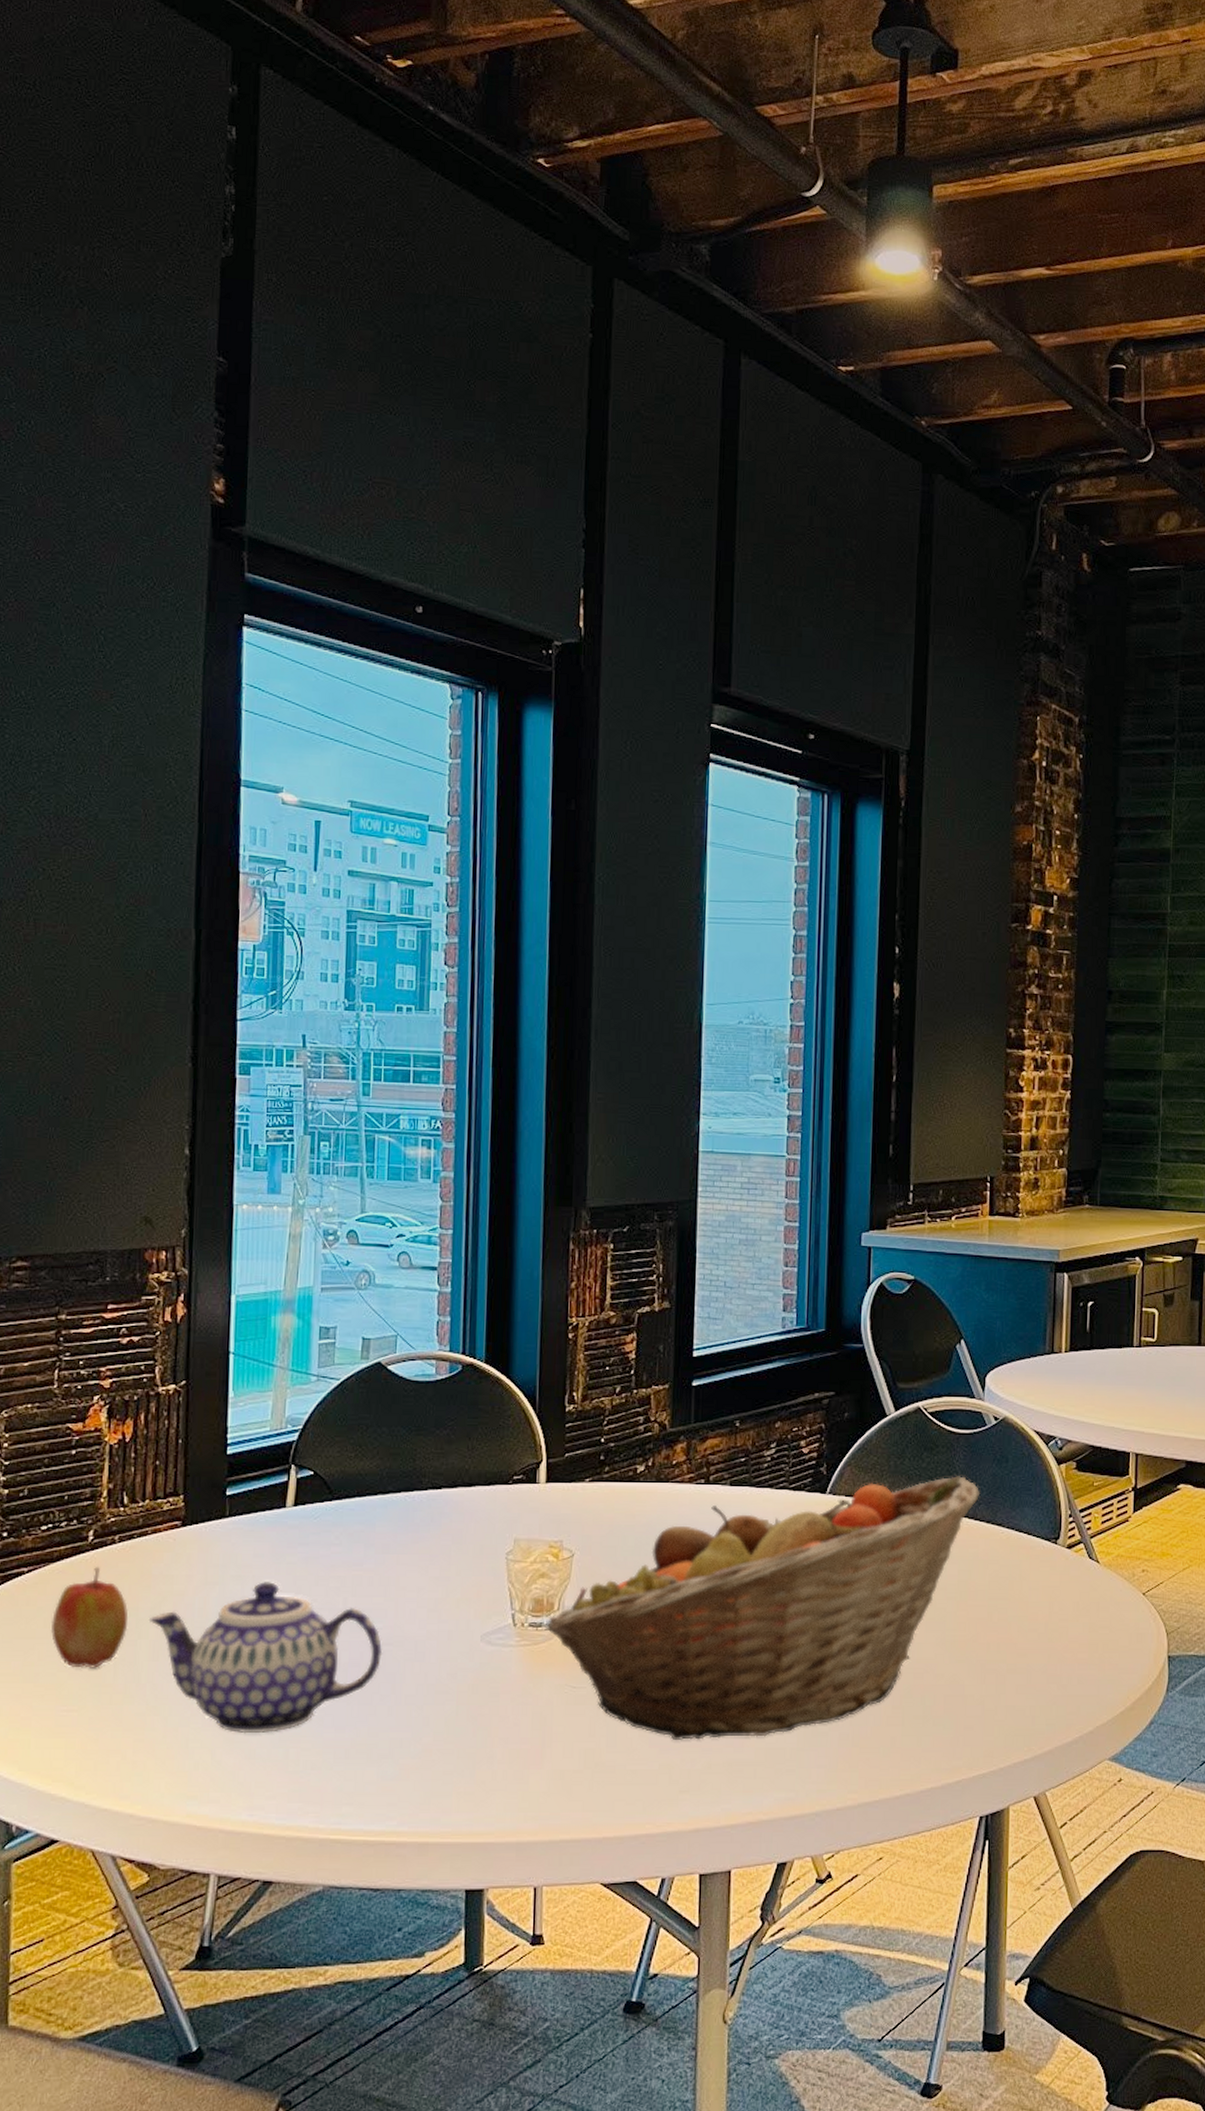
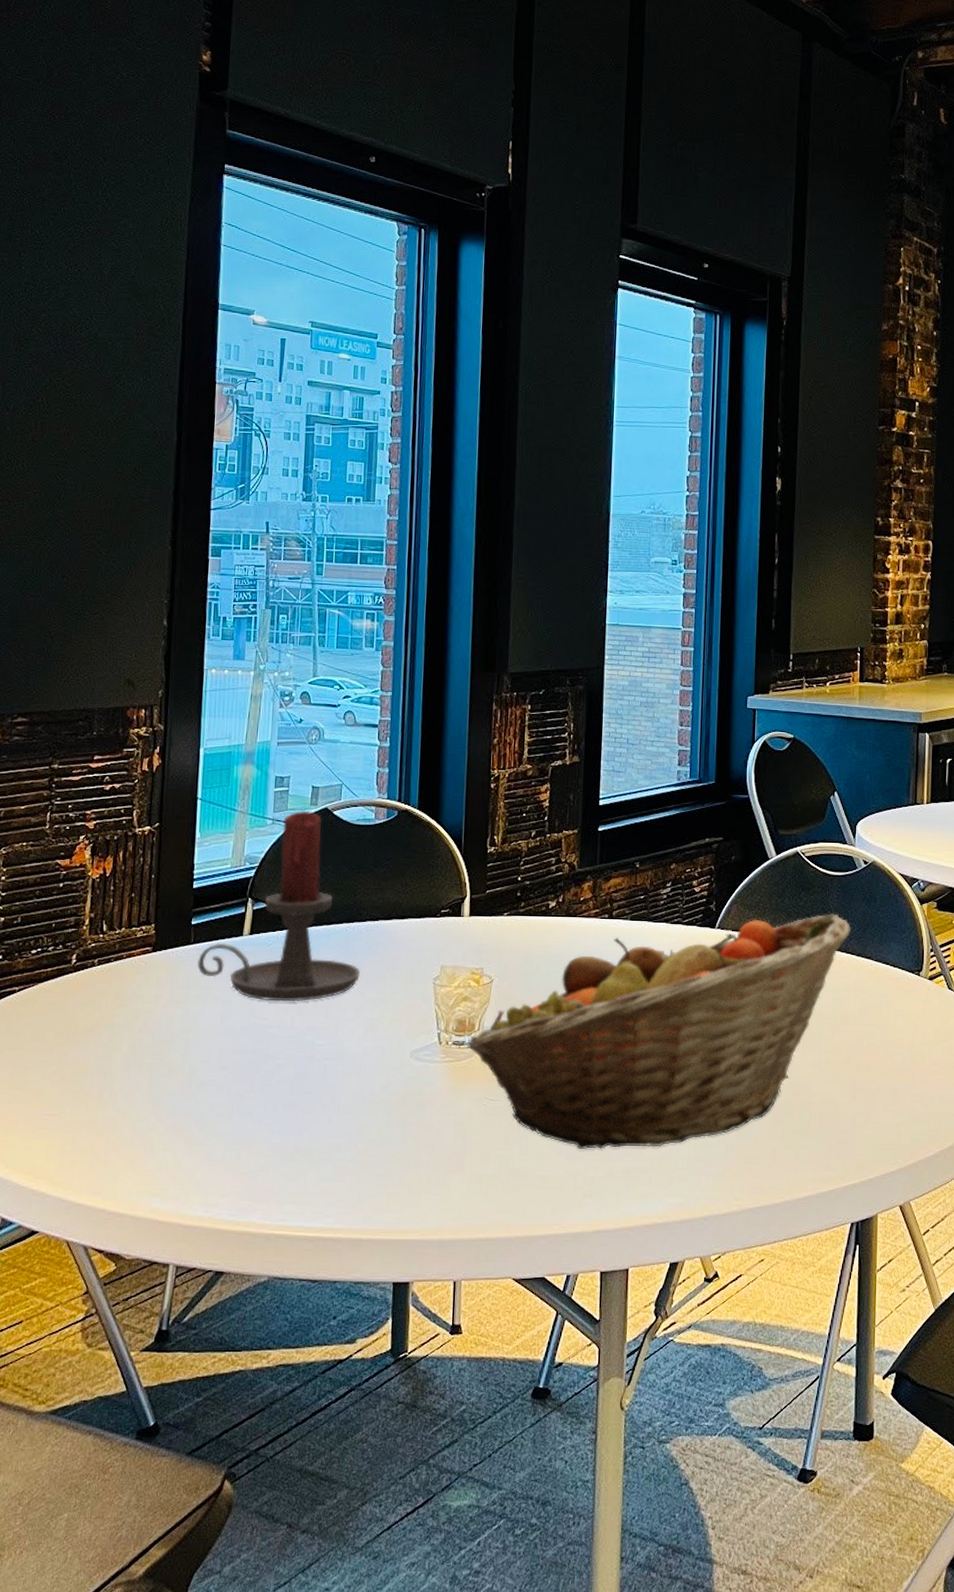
apple: present [50,1566,129,1668] -> none [36,986,105,1077]
teapot: present [148,1582,383,1734] -> none [121,1002,325,1138]
candle holder: none [234,1366,423,1581] -> present [197,811,361,1002]

